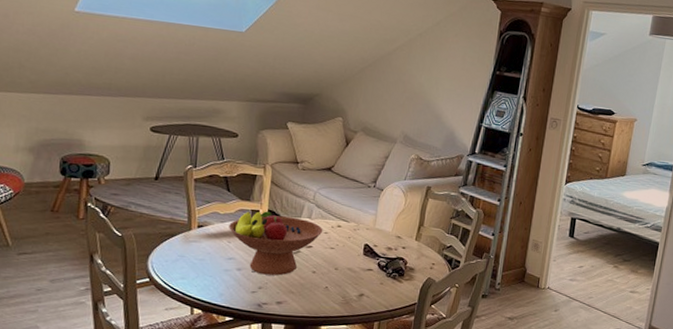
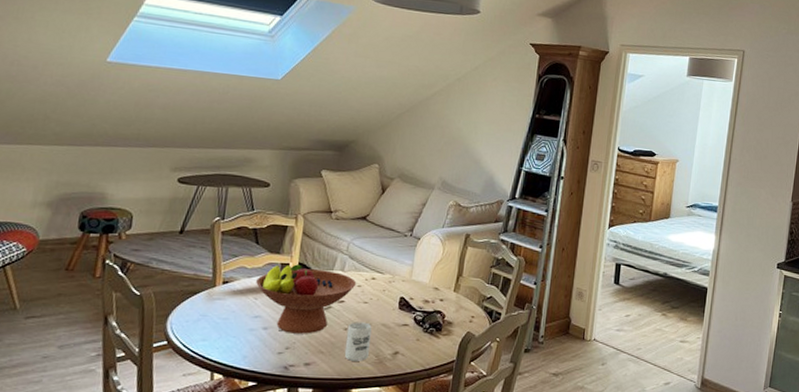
cup: none [313,265,338,301] -> present [344,322,372,361]

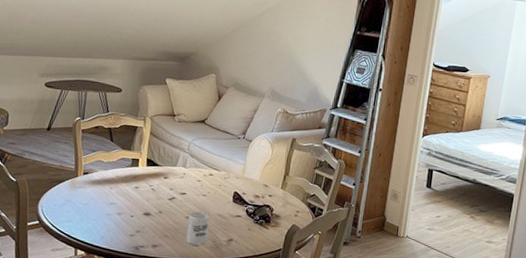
fruit bowl: present [256,264,357,334] -> none [111,160,196,221]

